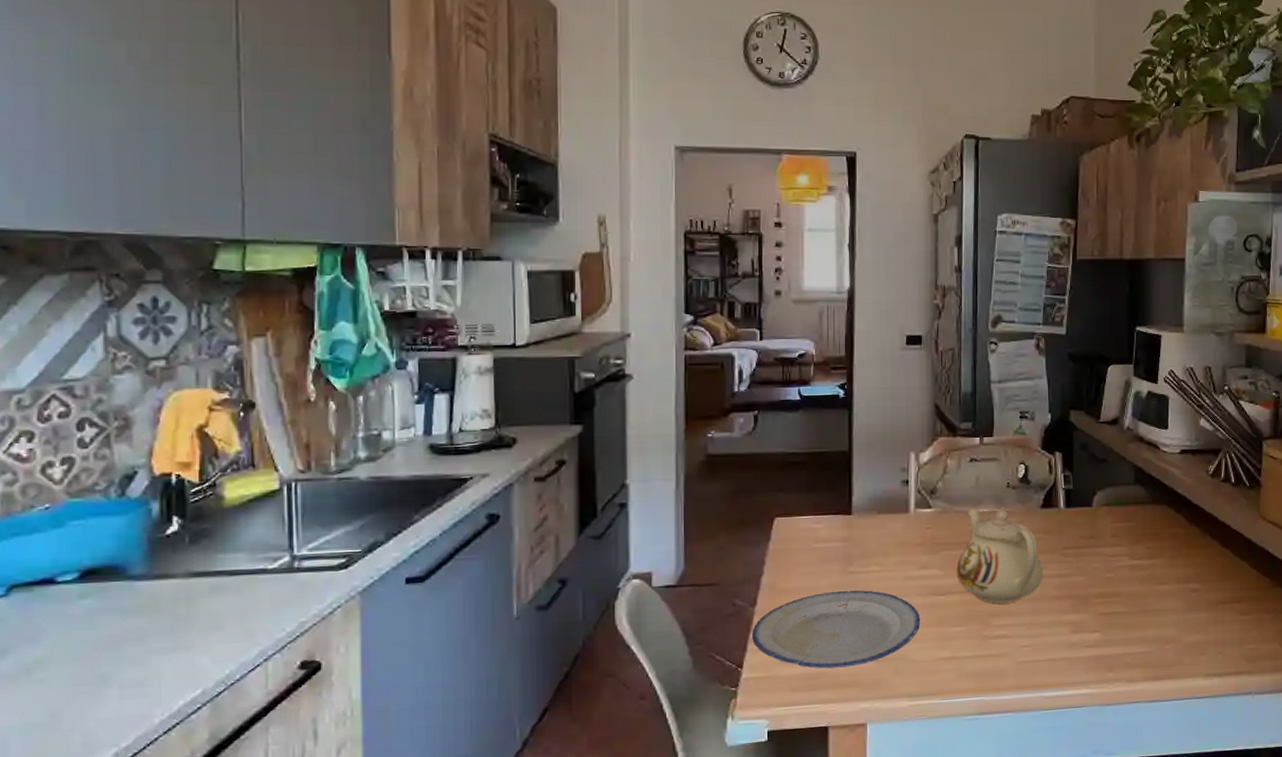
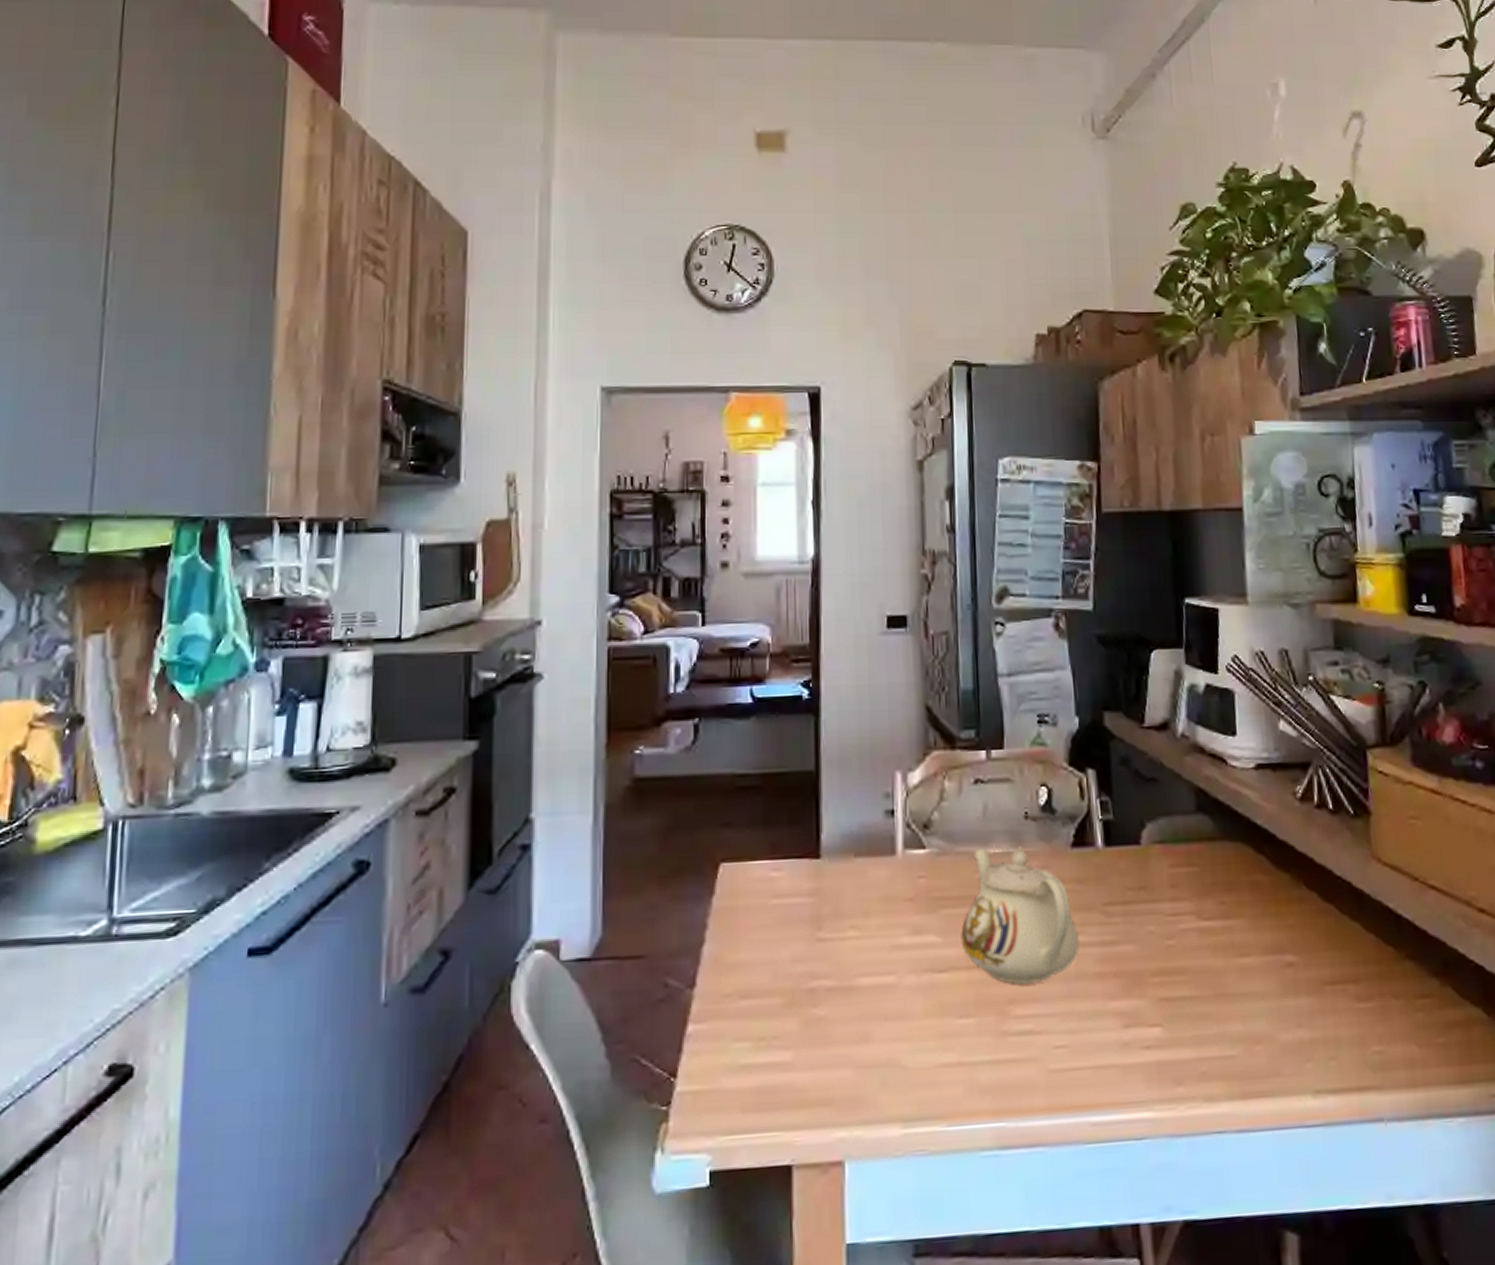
plate: present [751,590,921,669] -> none [688,964,915,1079]

